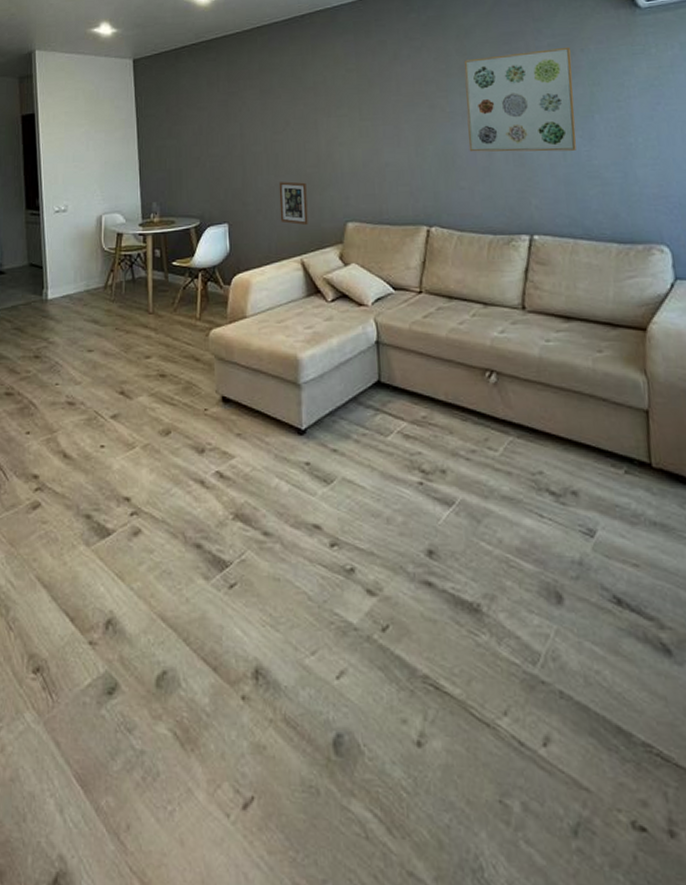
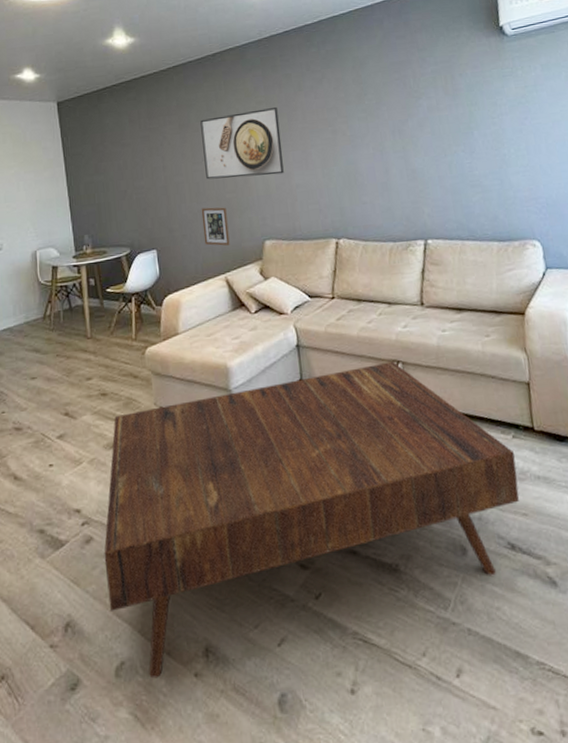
coffee table: none [152,370,630,695] -> present [104,361,520,679]
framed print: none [283,77,373,151] -> present [200,107,284,180]
wall art: present [464,47,576,152] -> none [361,72,460,170]

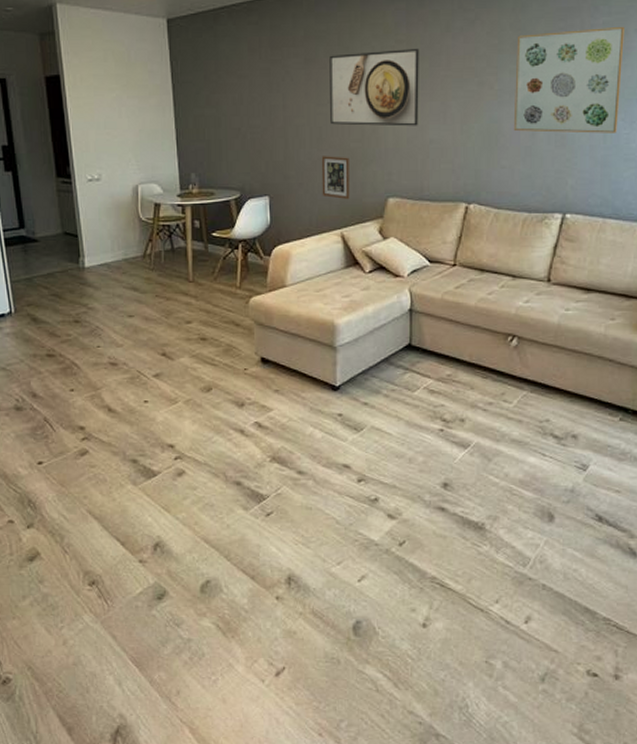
coffee table: present [104,361,520,679] -> none [195,335,618,597]
wall art: none [361,72,460,170] -> present [513,26,624,133]

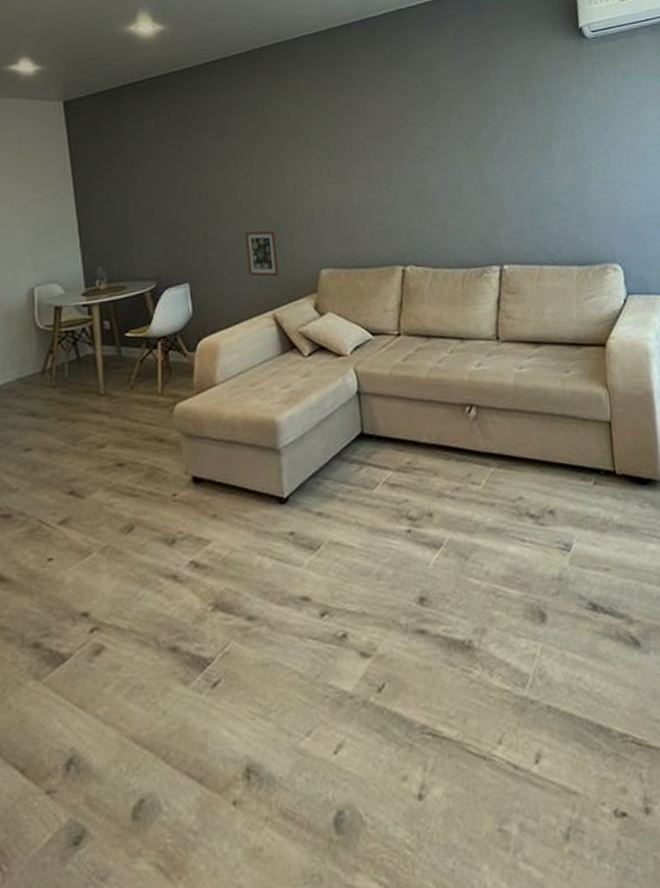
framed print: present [329,49,419,126] -> none [244,113,343,198]
wall art: present [513,26,624,133] -> none [430,77,538,187]

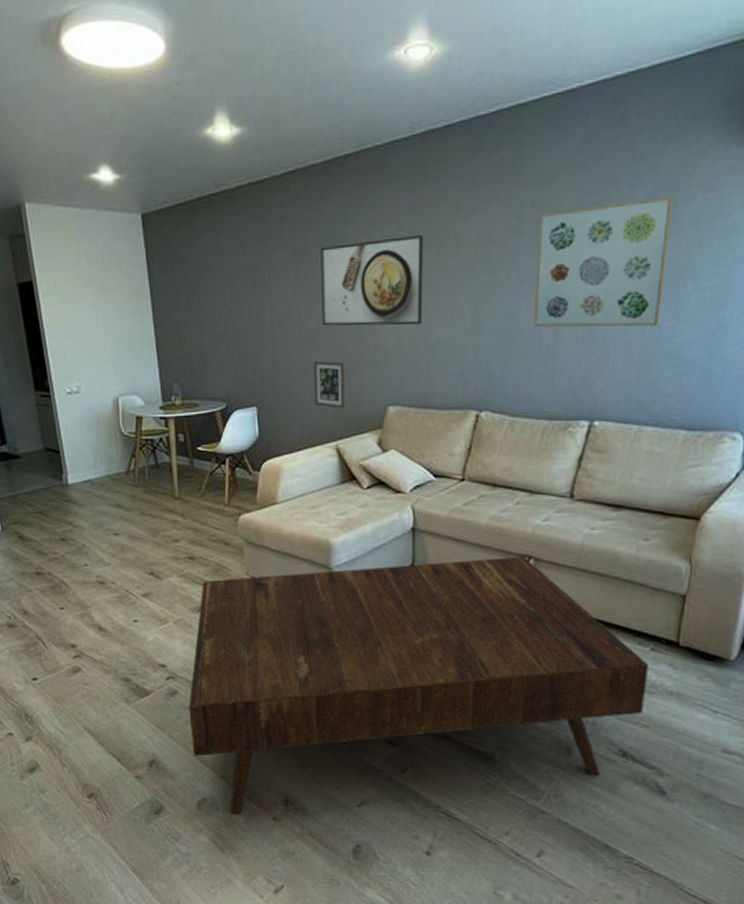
coffee table: none [118,405,601,816] -> present [188,556,648,816]
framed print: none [244,113,343,198] -> present [321,235,423,326]
wall art: none [430,77,538,187] -> present [533,196,672,328]

